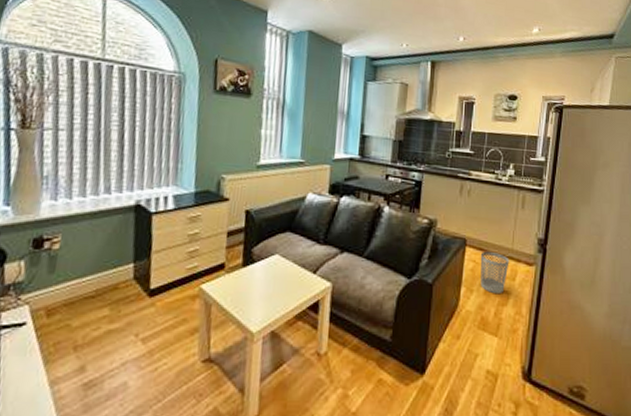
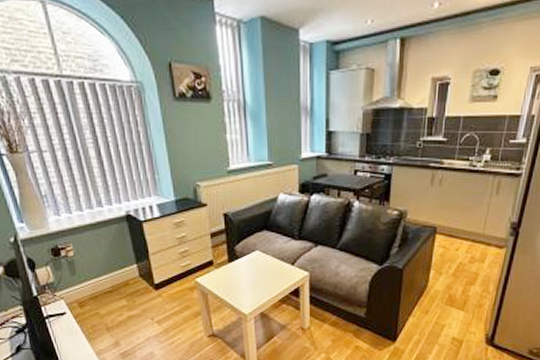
wastebasket: present [480,251,510,295] -> none [449,237,480,275]

